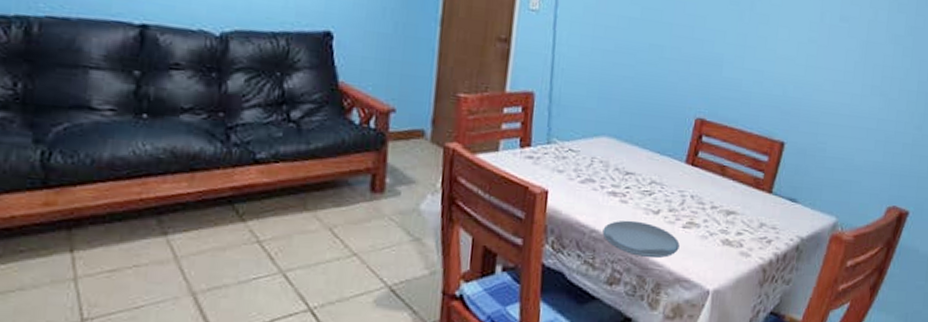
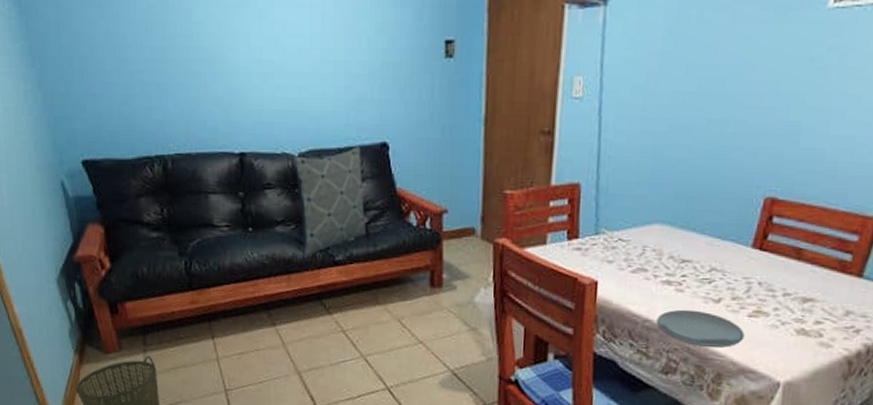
pillow: none [212,32,300,155] -> present [293,147,367,259]

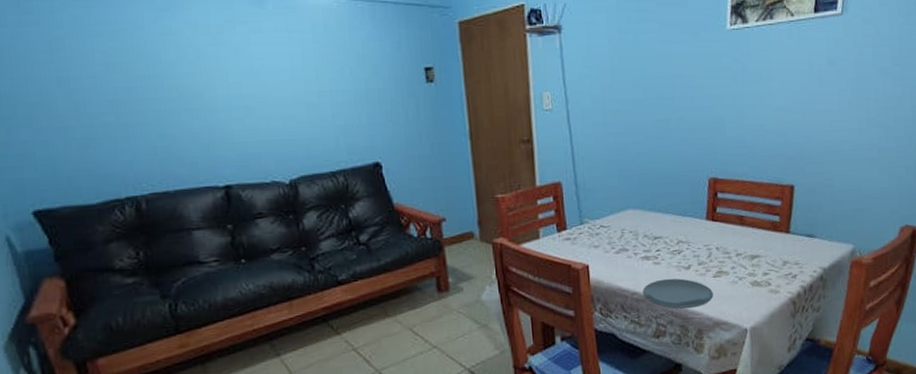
pillow: present [293,147,367,259] -> none [284,169,369,283]

